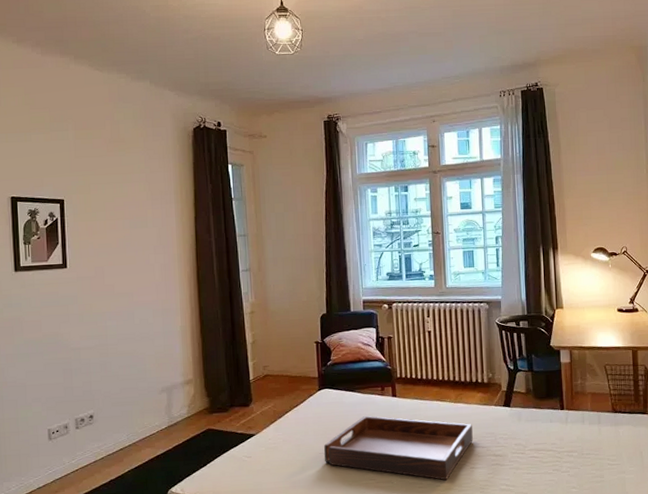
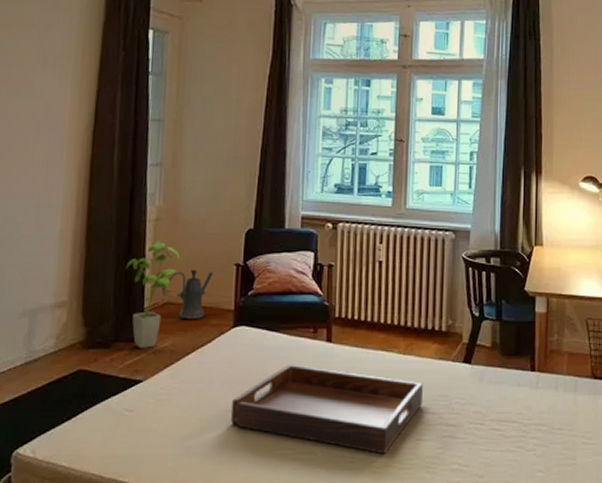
house plant: none [232,329,273,410] -> present [125,242,180,348]
watering can: none [261,349,299,387] -> present [161,270,213,320]

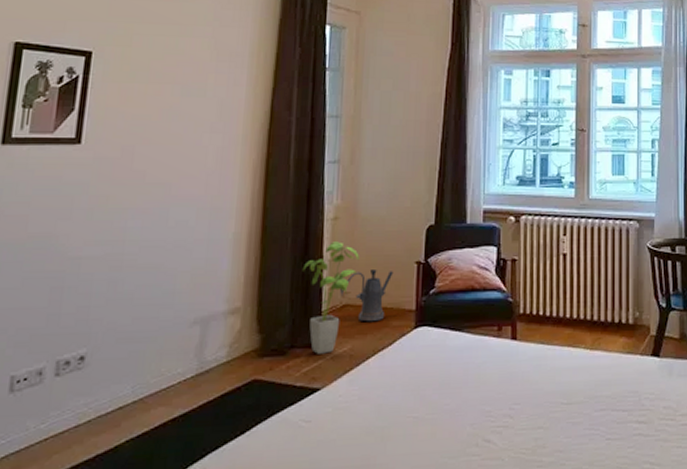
serving tray: present [230,365,423,455] -> none [412,365,611,457]

